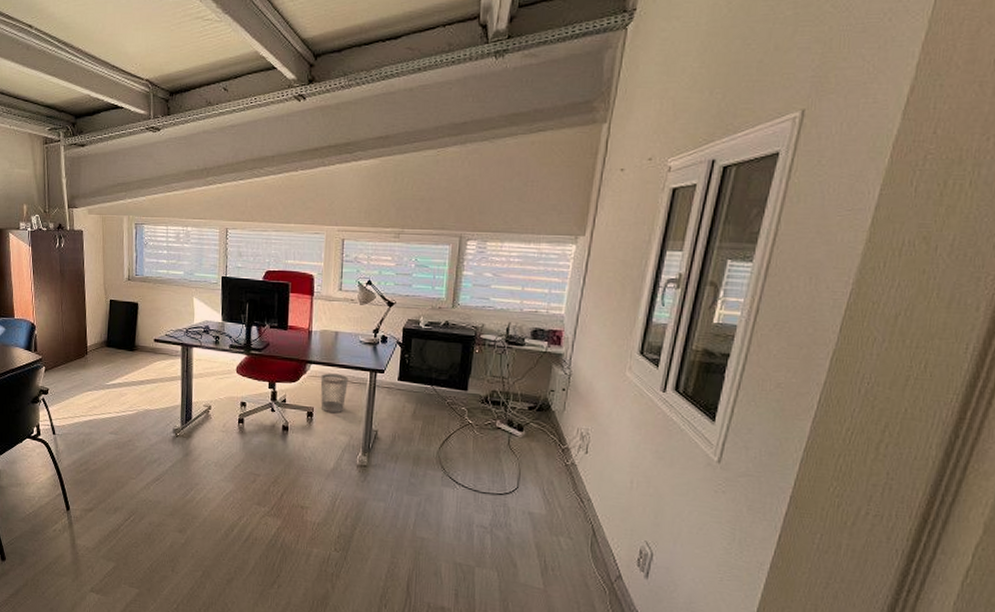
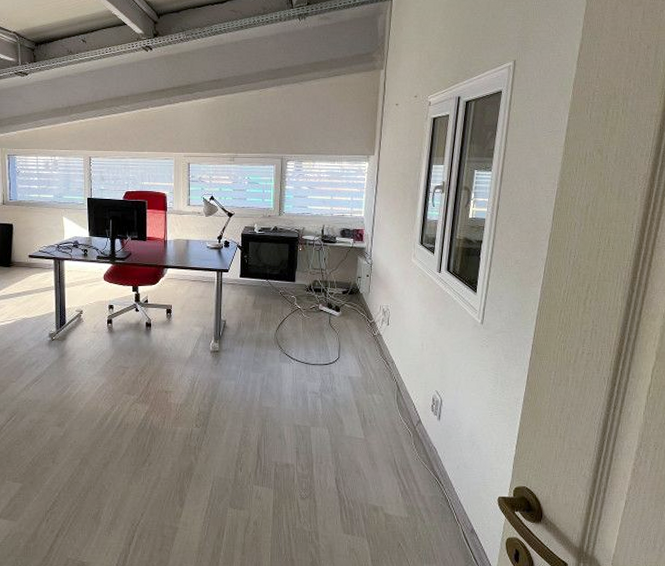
wastebasket: present [320,373,348,413] -> none [176,275,199,309]

